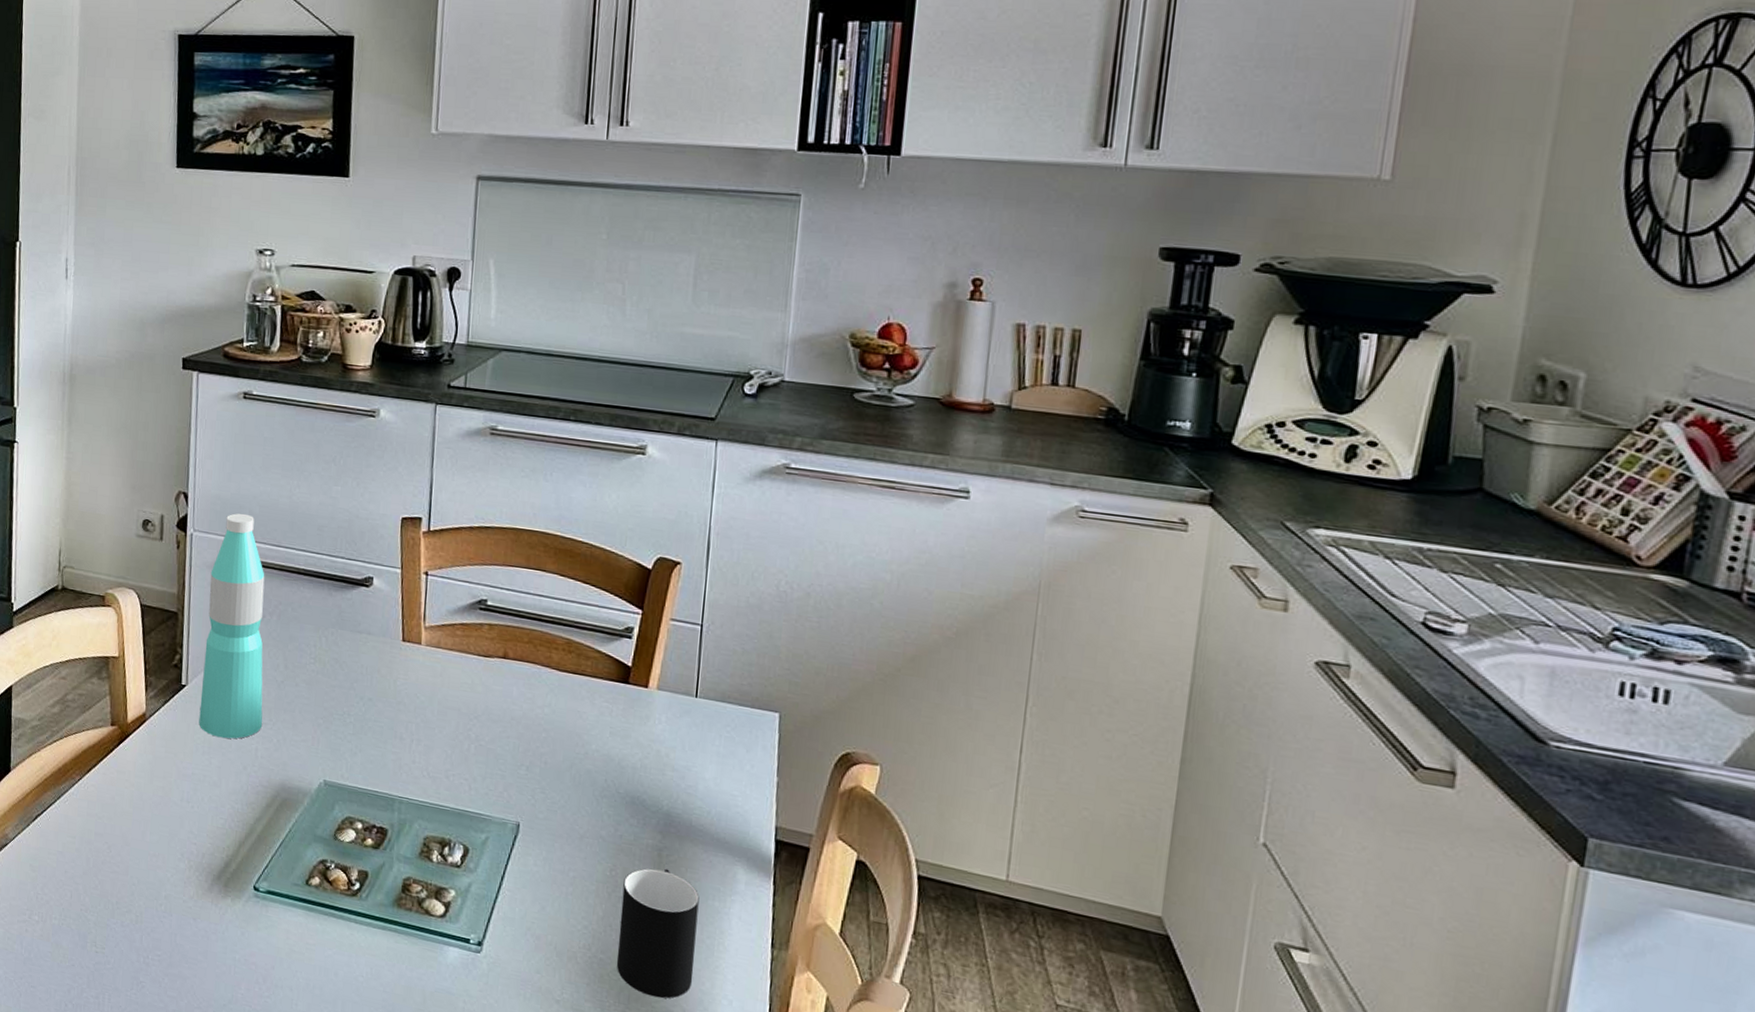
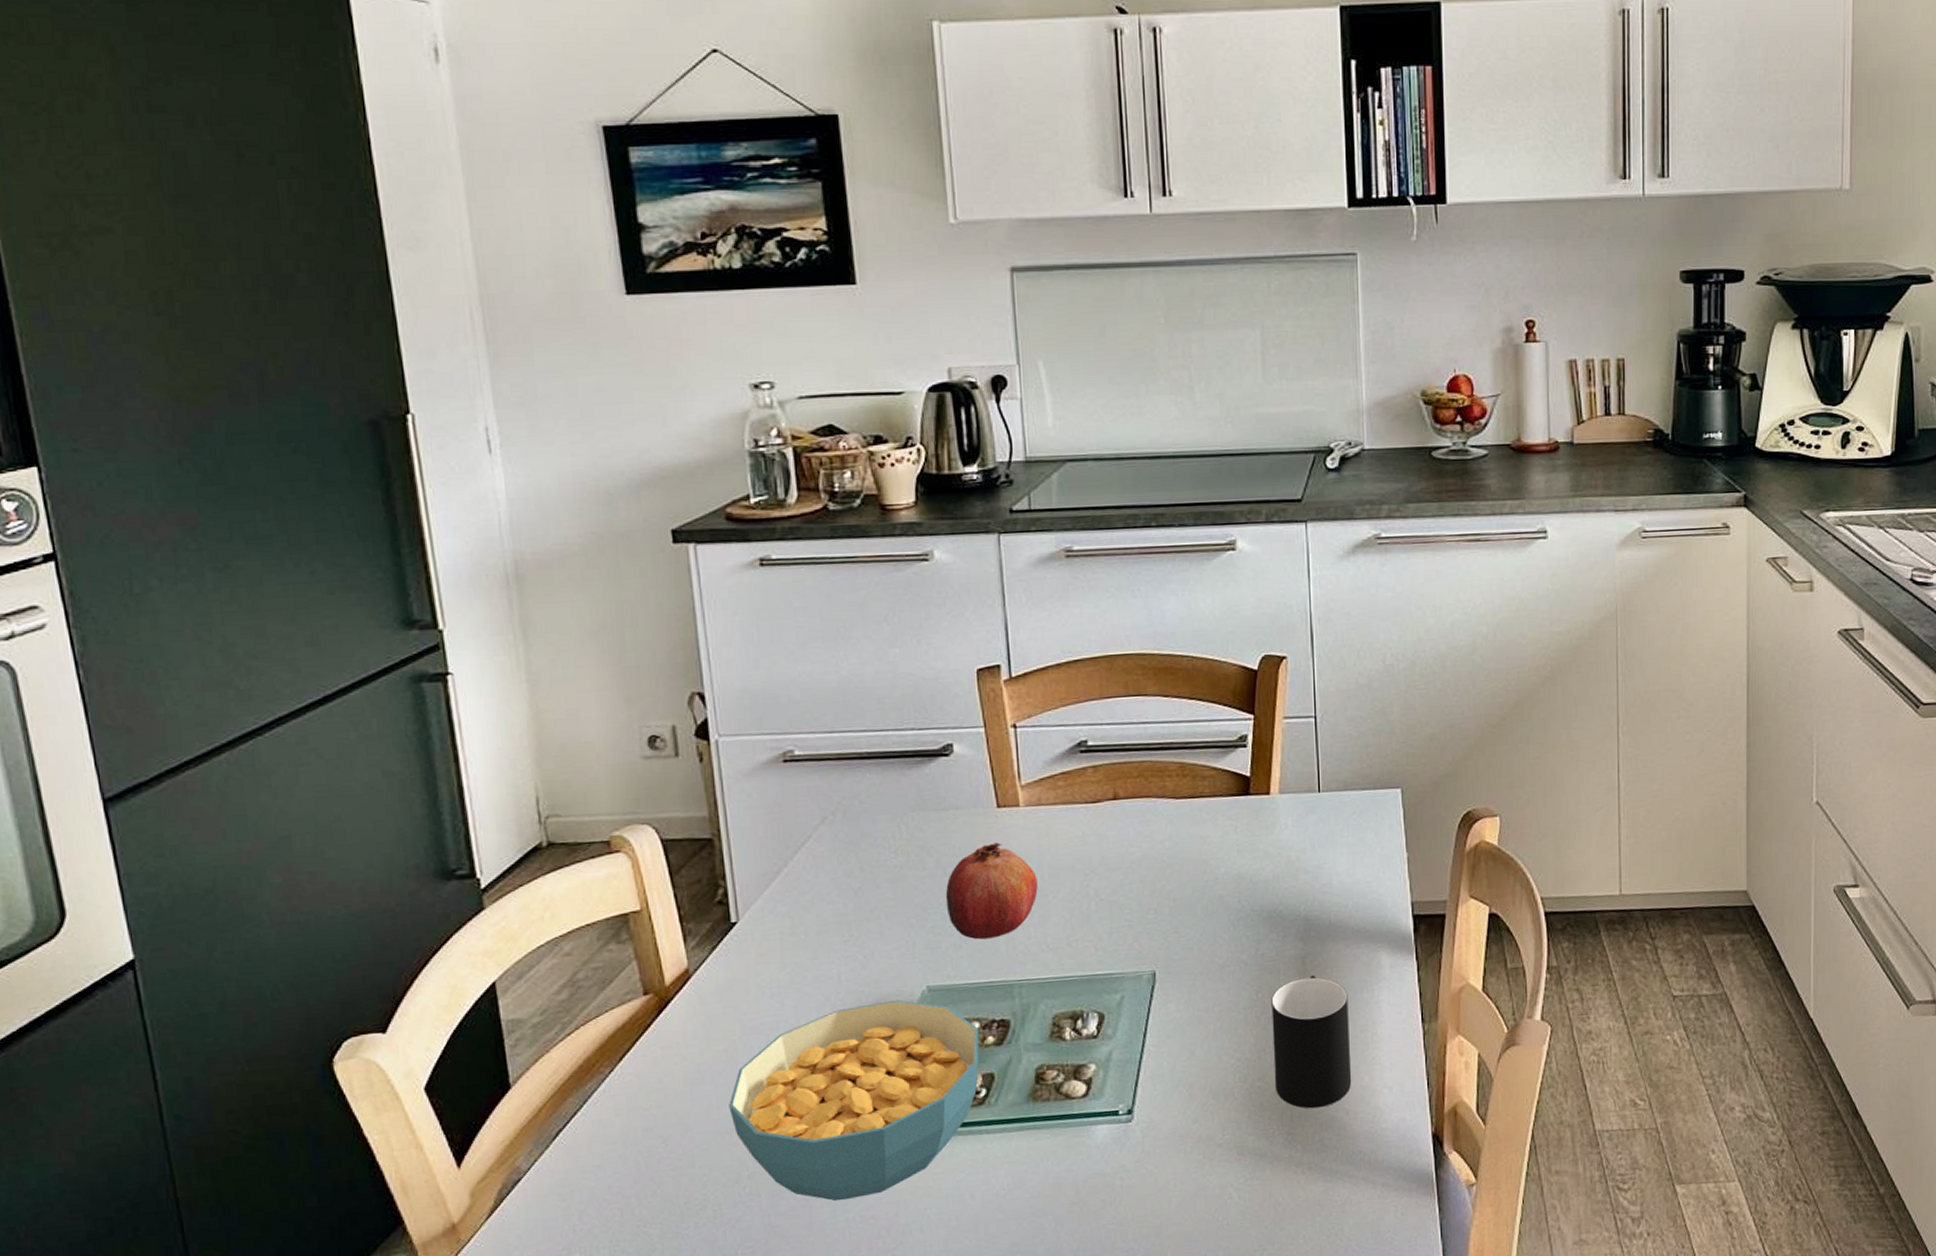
cereal bowl: none [159,779,361,945] -> present [729,1000,979,1202]
water bottle: present [199,513,265,739] -> none [748,702,843,973]
fruit: none [349,671,428,754] -> present [945,842,1038,940]

